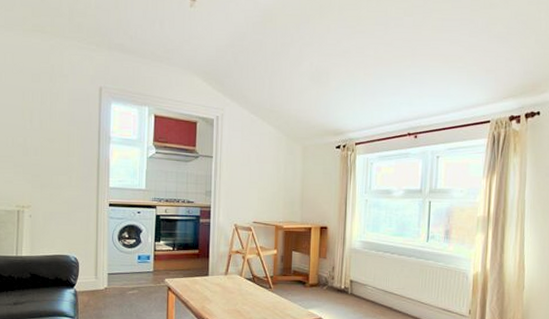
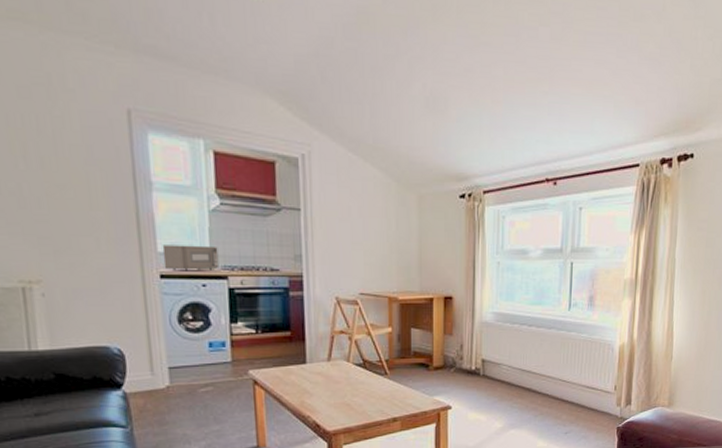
microwave: none [112,182,151,202] -> present [162,245,219,271]

